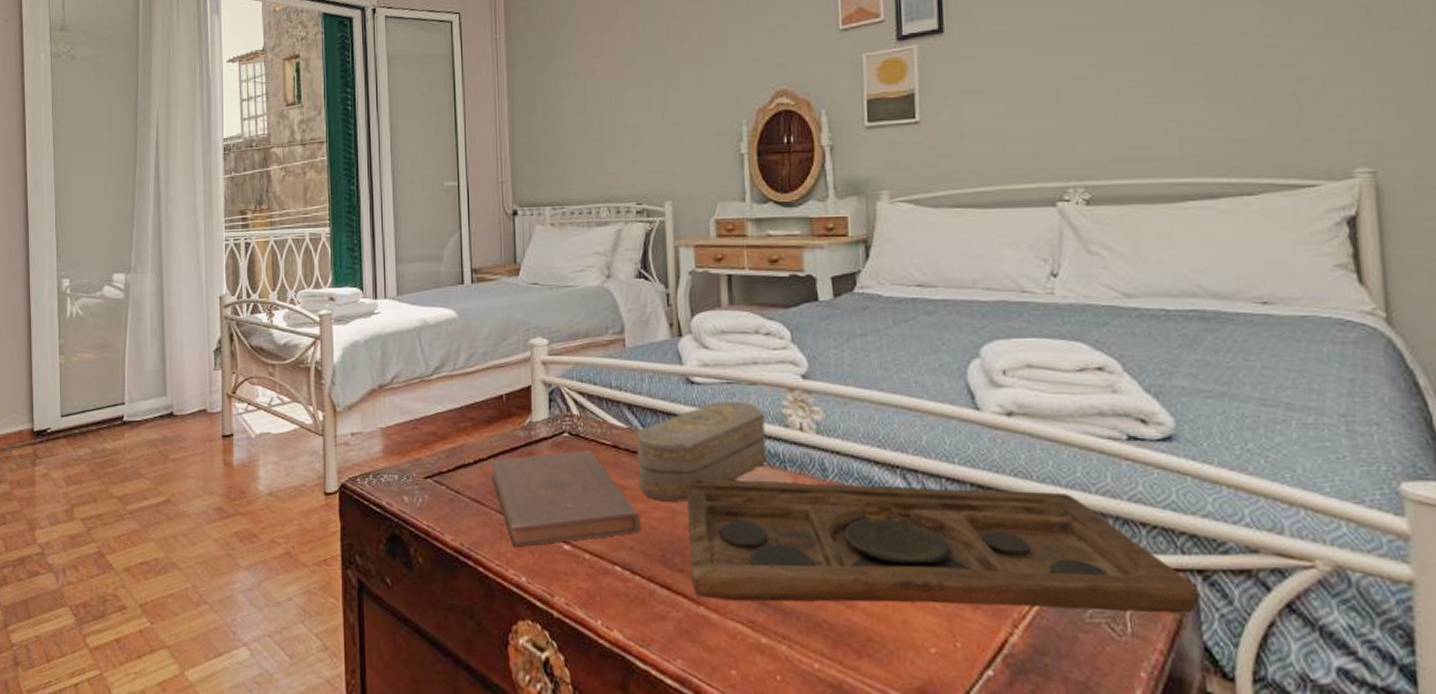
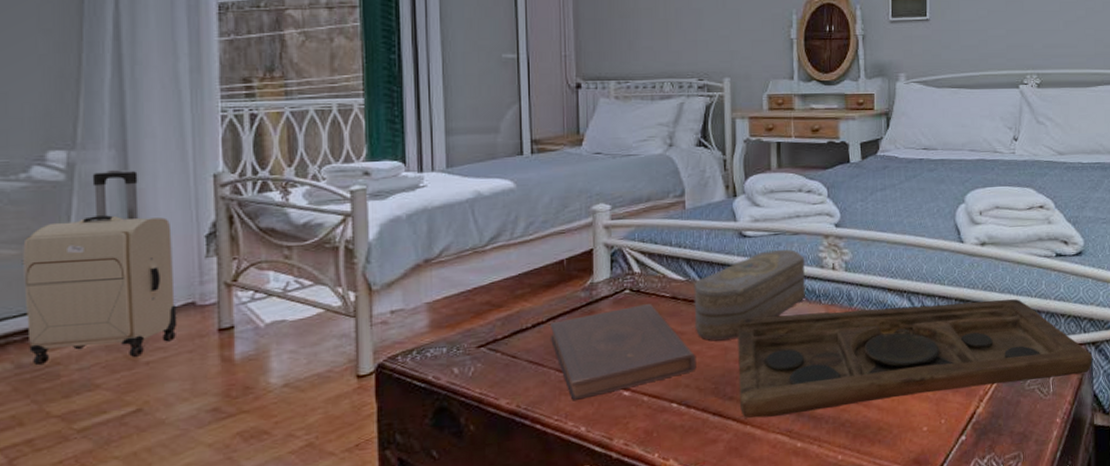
suitcase: none [97,290,194,453] -> present [21,169,178,366]

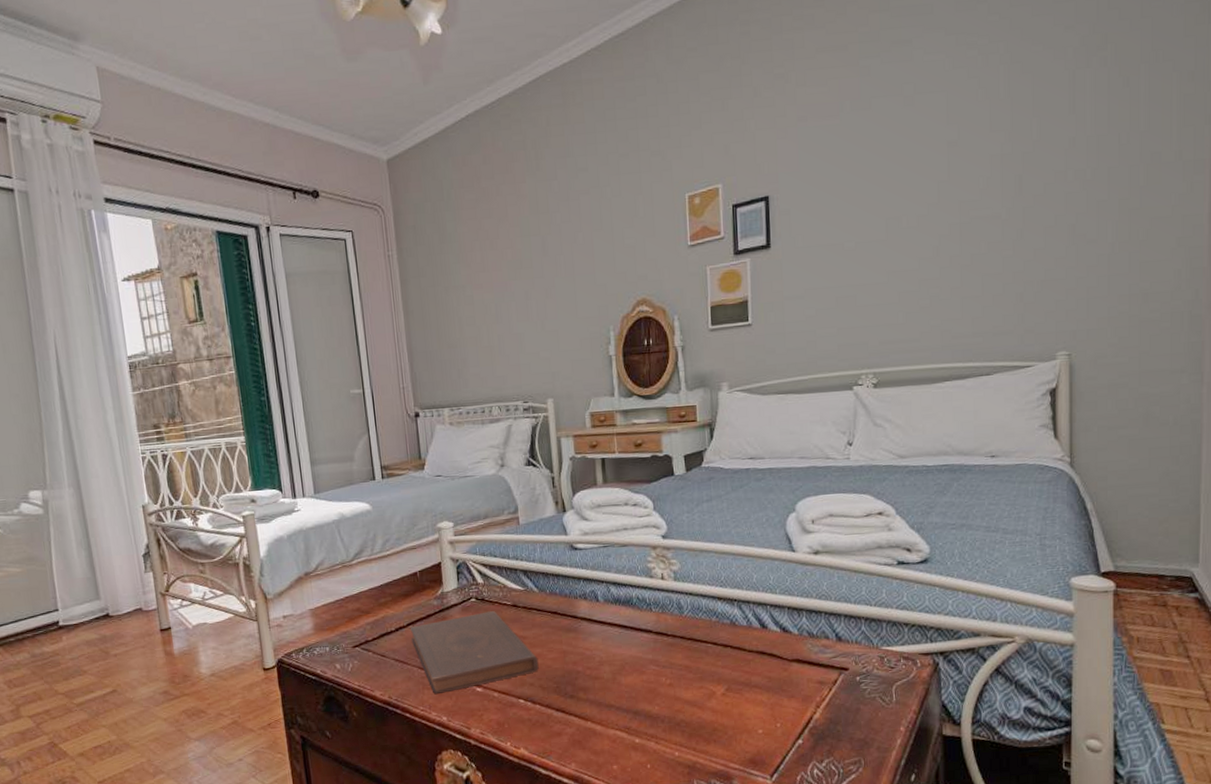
suitcase: present [21,169,178,366] -> none [23,503,132,656]
decorative box: present [694,249,805,341] -> none [531,560,636,645]
decorative tray: present [738,299,1092,419] -> none [574,608,940,715]

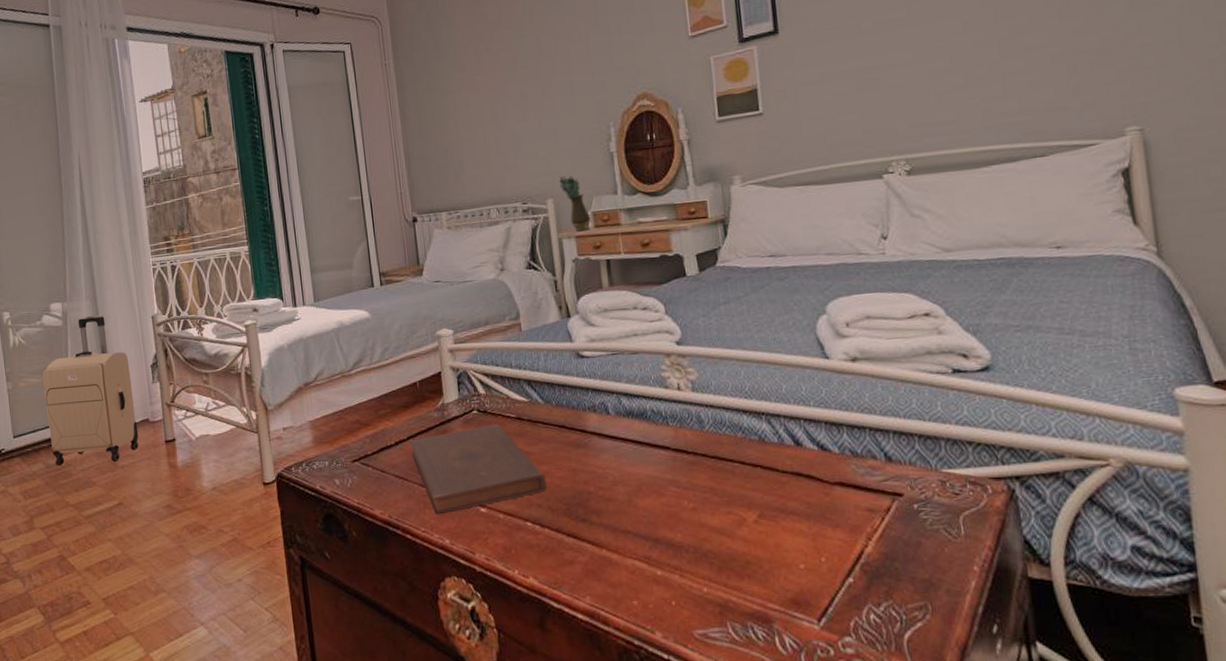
suitcase: none [23,503,132,656] -> present [42,315,139,466]
vase: none [559,376,588,431] -> present [559,175,591,232]

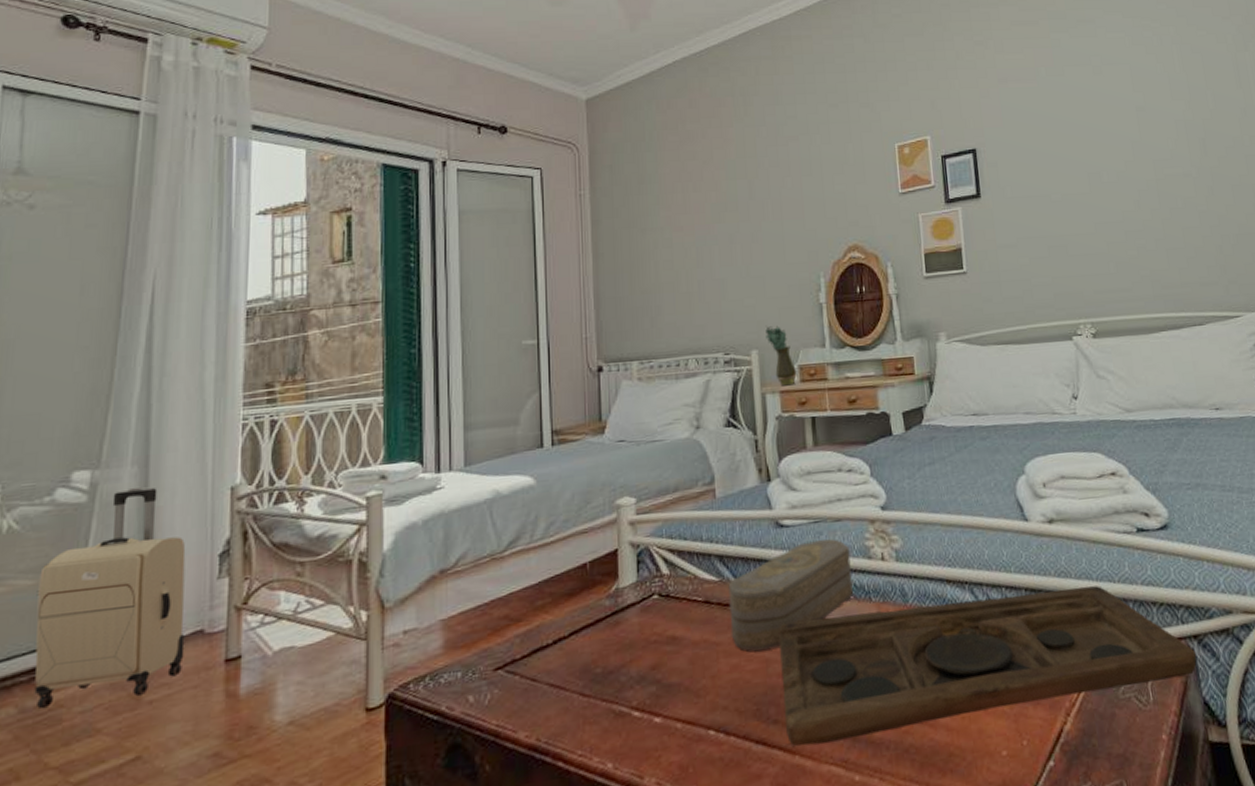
book: present [410,424,547,515] -> none [572,610,735,732]
decorative box: none [536,369,651,462] -> present [728,539,853,651]
decorative tray: none [583,423,1017,542] -> present [779,586,1196,747]

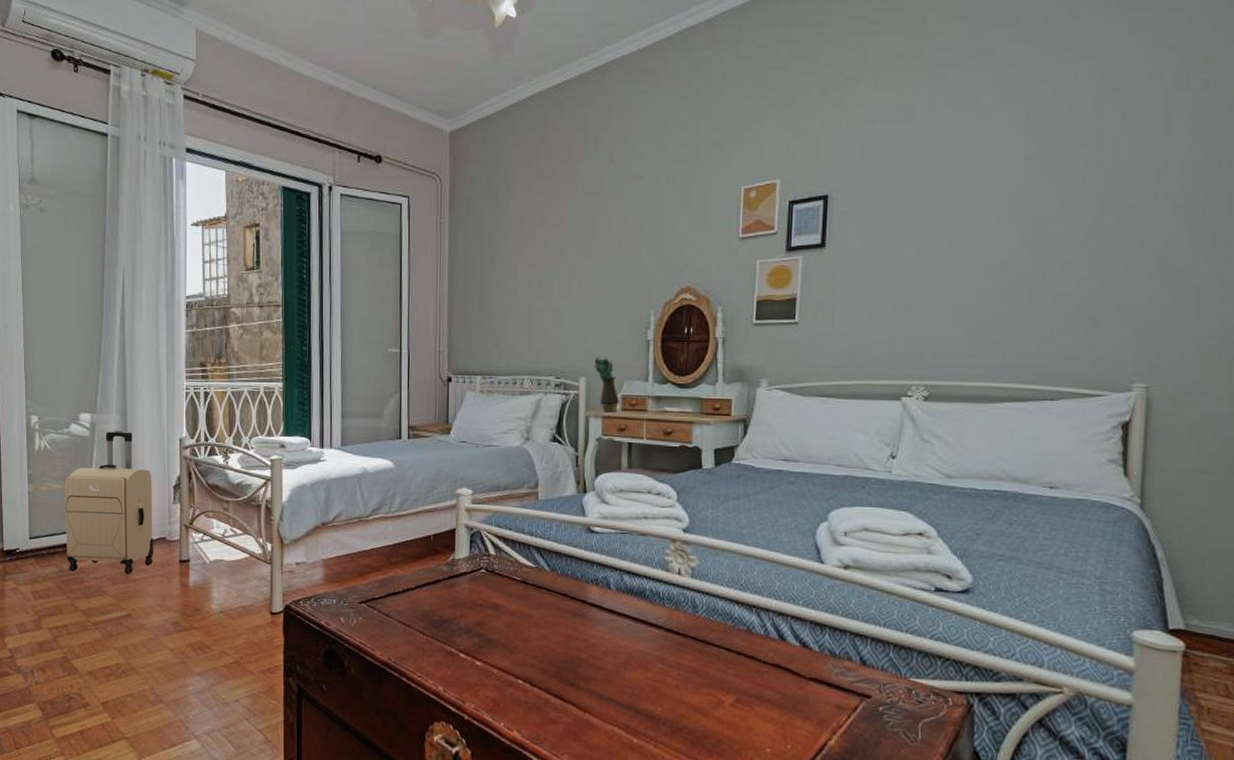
decorative box: present [728,539,853,651] -> none [541,548,650,629]
decorative tray: present [779,586,1196,747] -> none [579,611,974,725]

